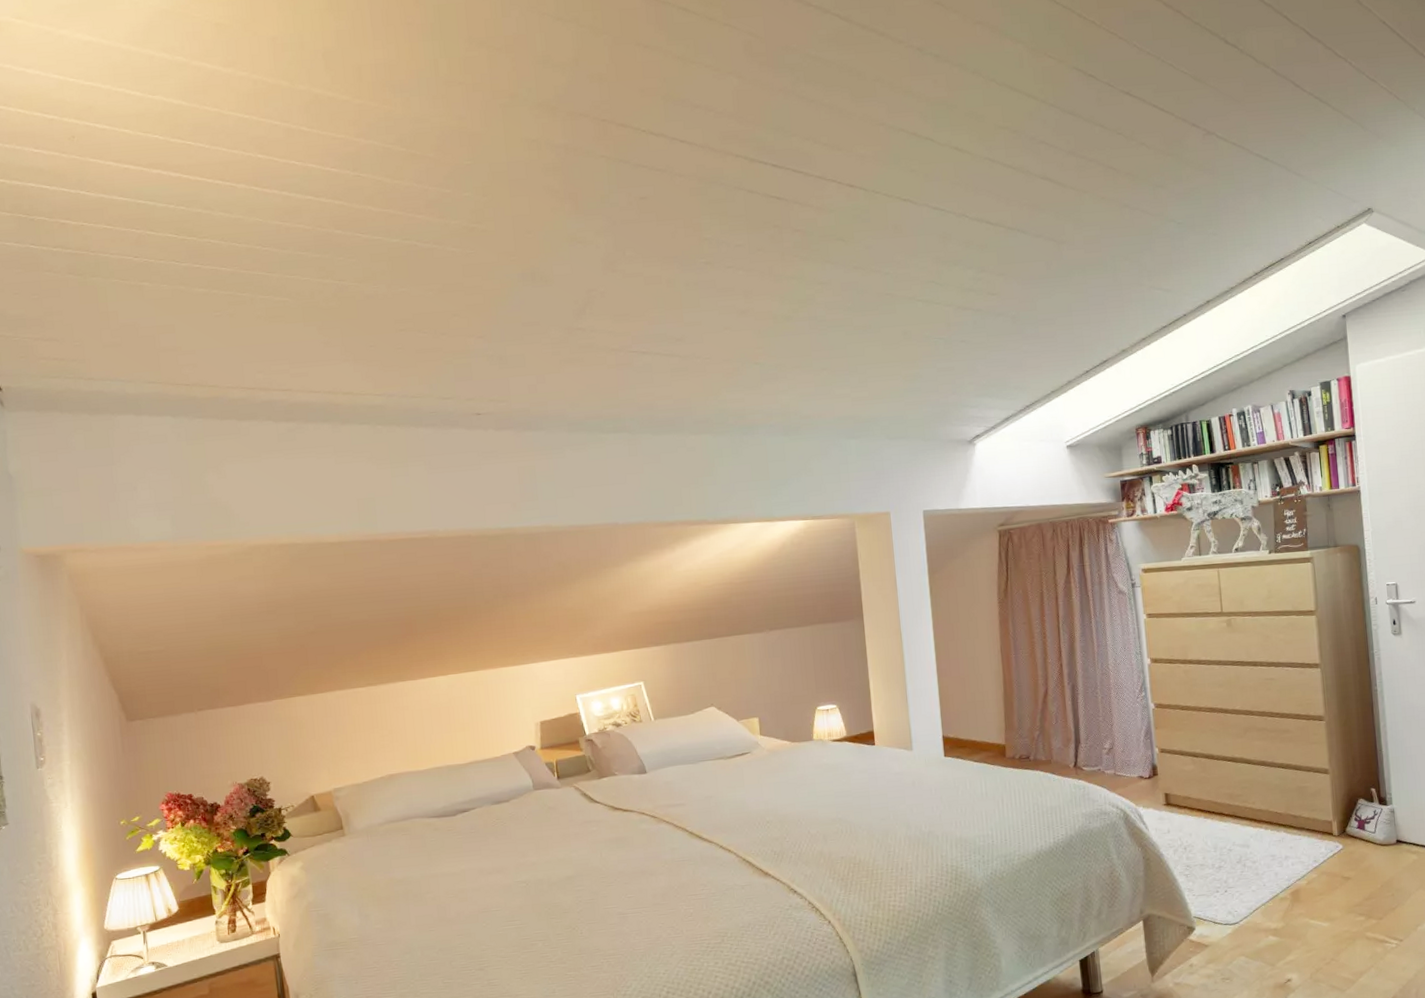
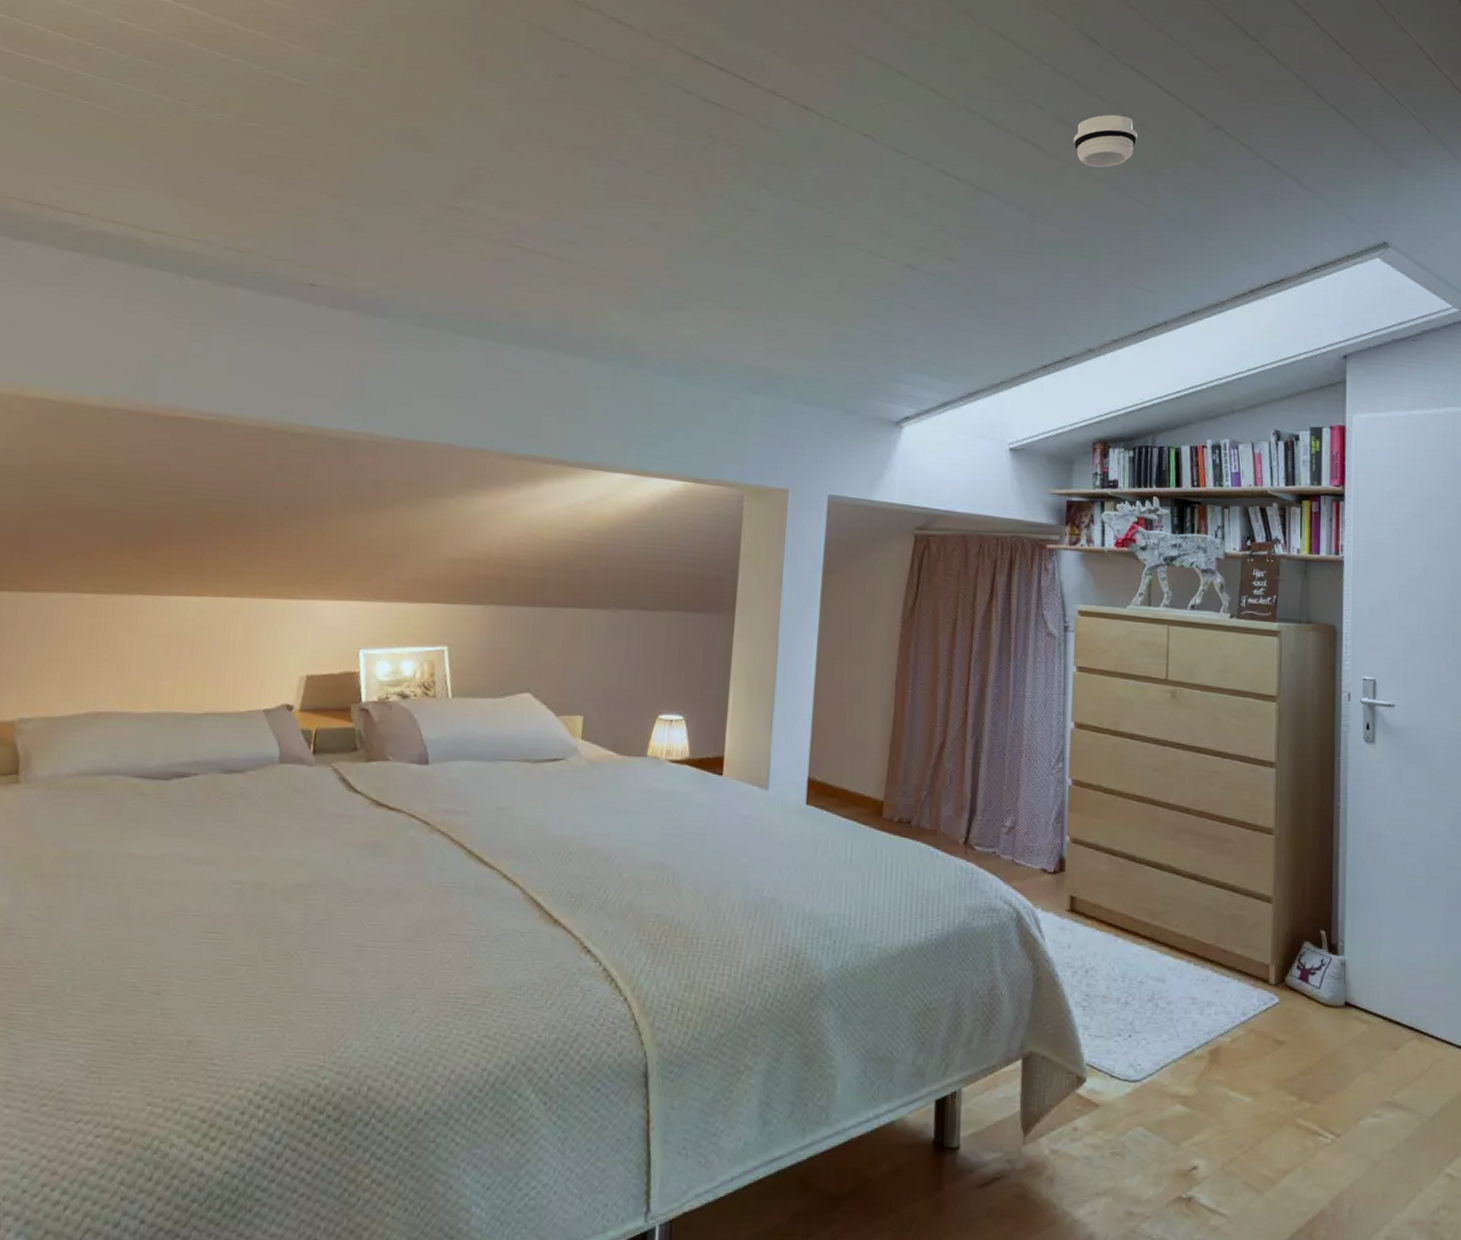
smoke detector: none [1084,139,1141,190] -> present [1073,114,1138,168]

